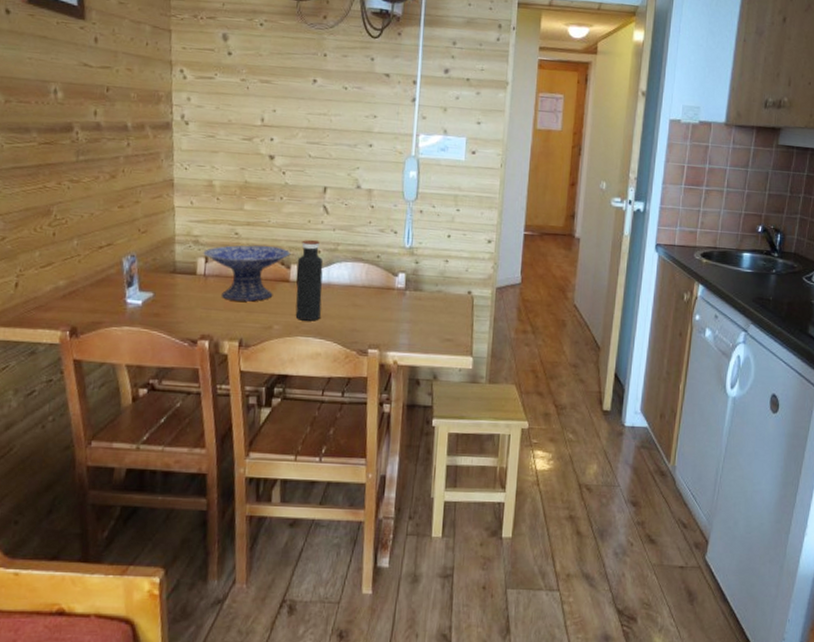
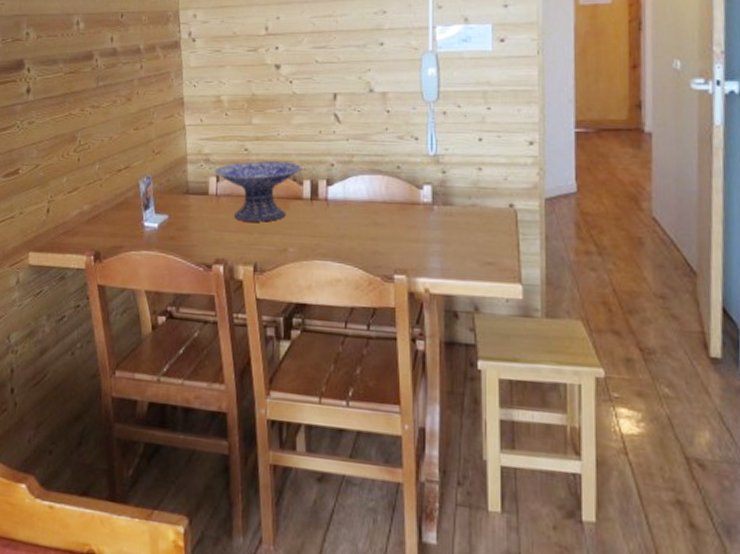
water bottle: present [295,240,324,321] -> none [309,152,339,243]

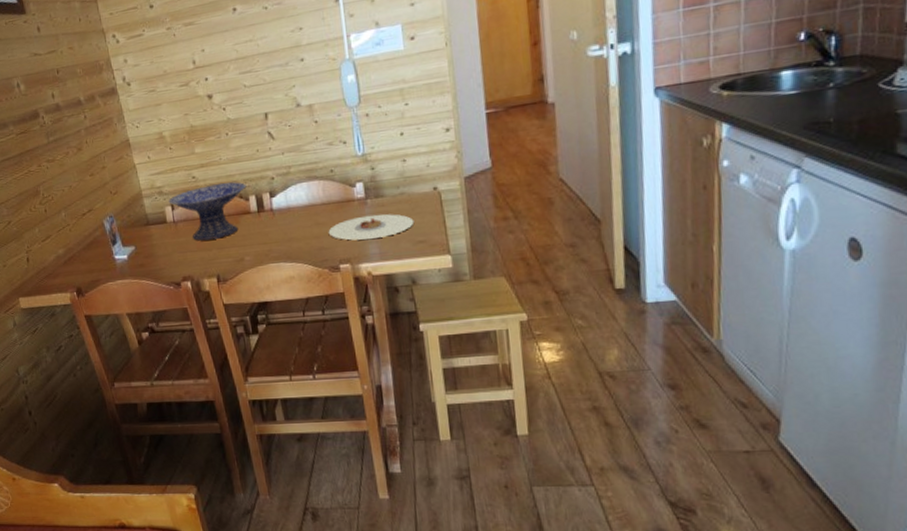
plate: none [386,223,484,251] -> present [328,214,414,241]

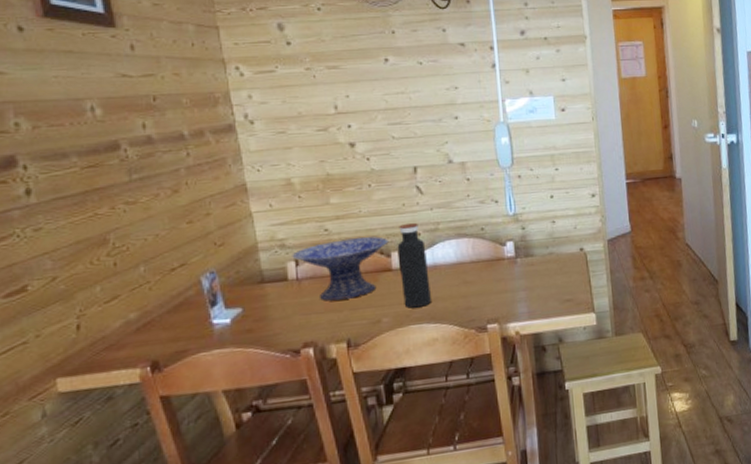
water bottle: none [254,168,287,248] -> present [397,223,431,308]
plate: present [328,214,414,241] -> none [476,273,562,300]

